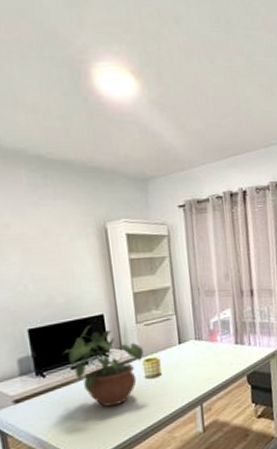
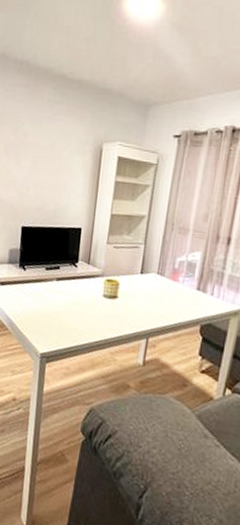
potted plant: present [62,324,144,407] -> none [42,234,108,313]

